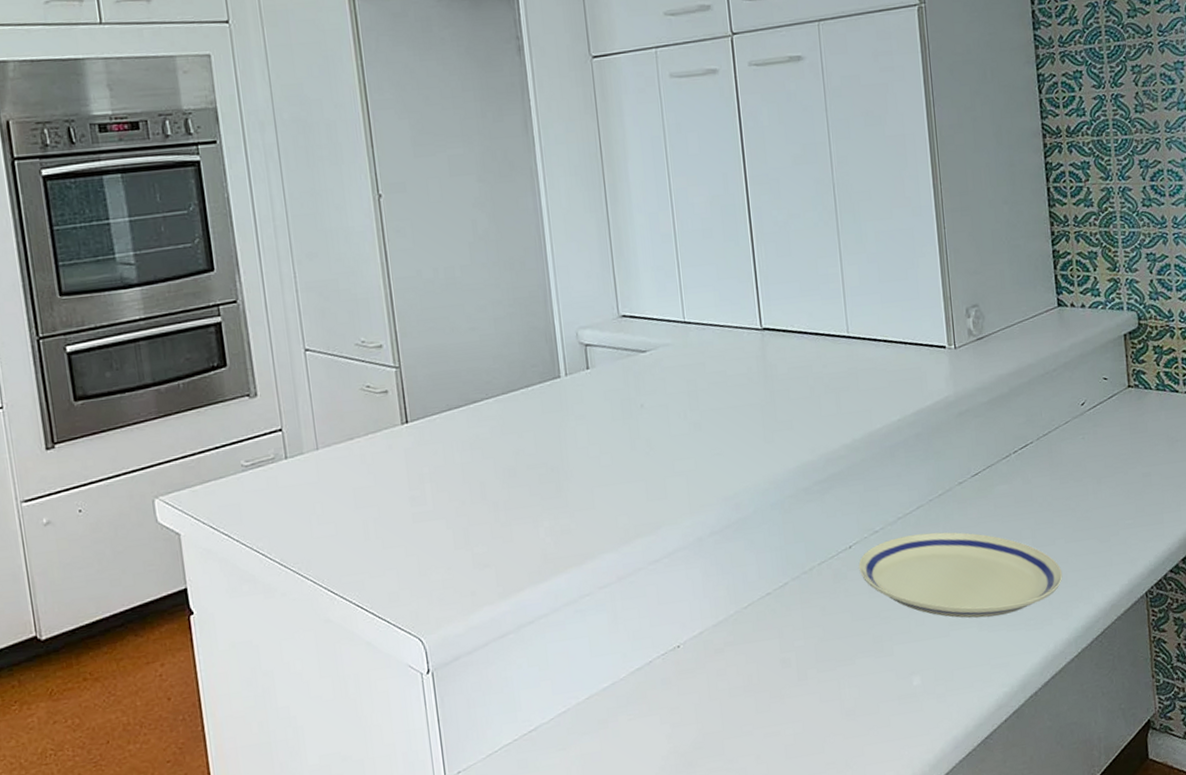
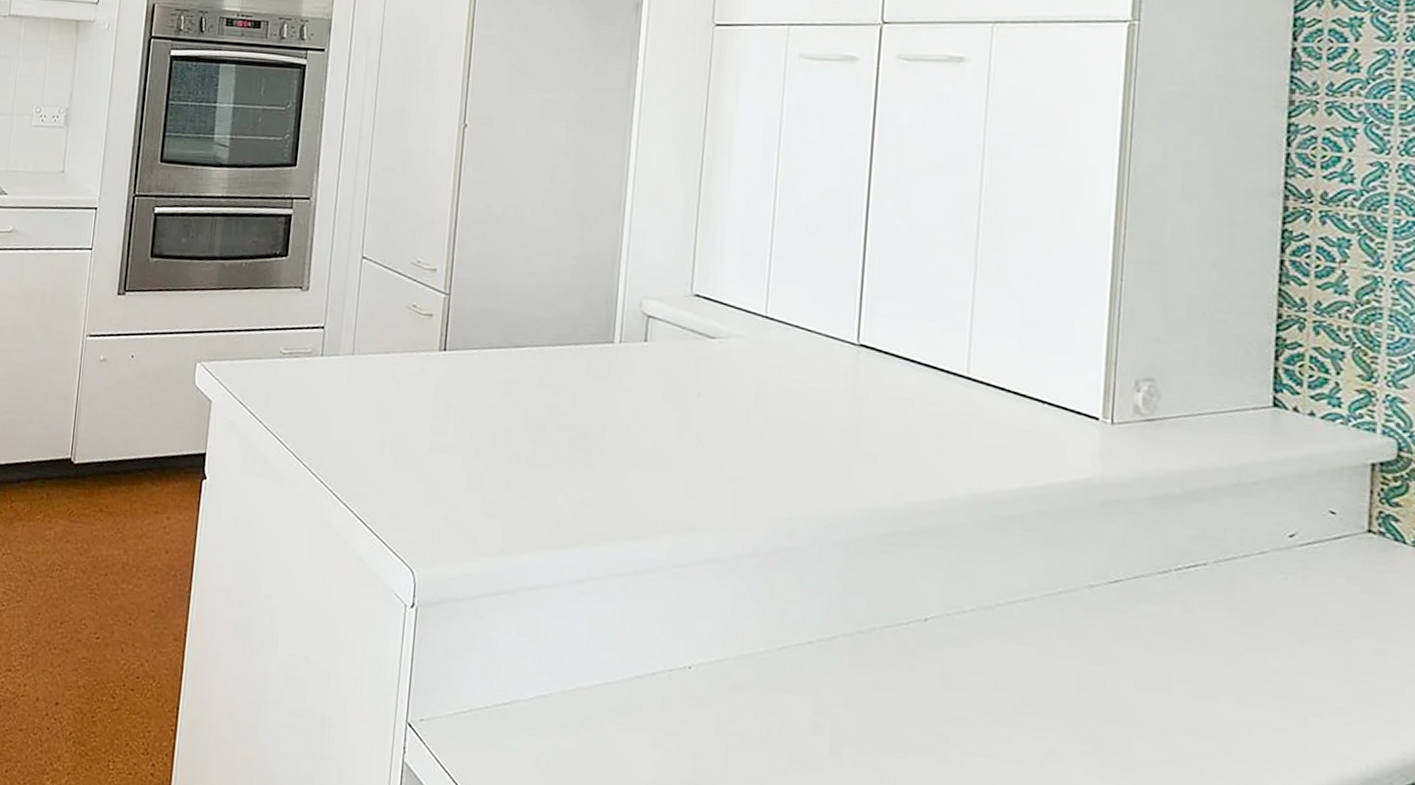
plate: present [858,532,1063,618] -> none [933,626,1225,768]

